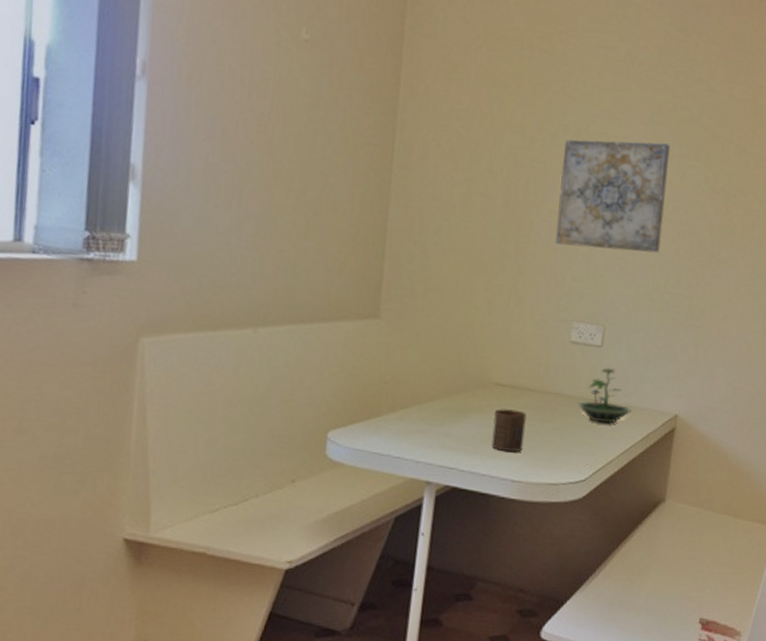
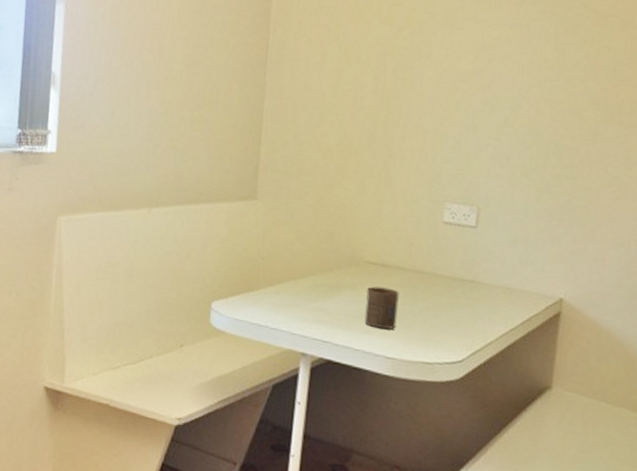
wall art: present [555,139,670,253] -> none [425,22,545,133]
terrarium: present [578,368,631,424] -> none [452,249,511,305]

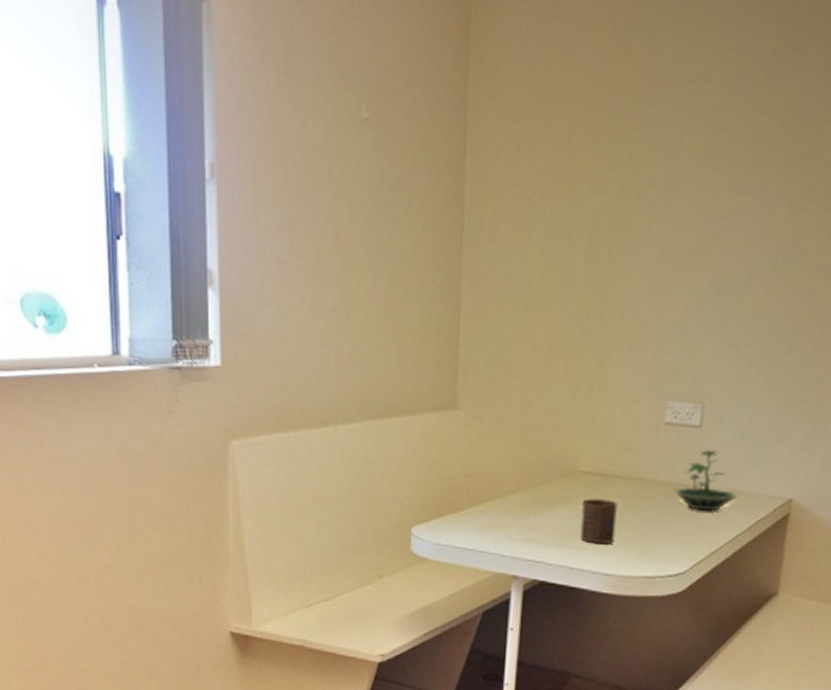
terrarium: none [452,249,511,305] -> present [674,450,737,511]

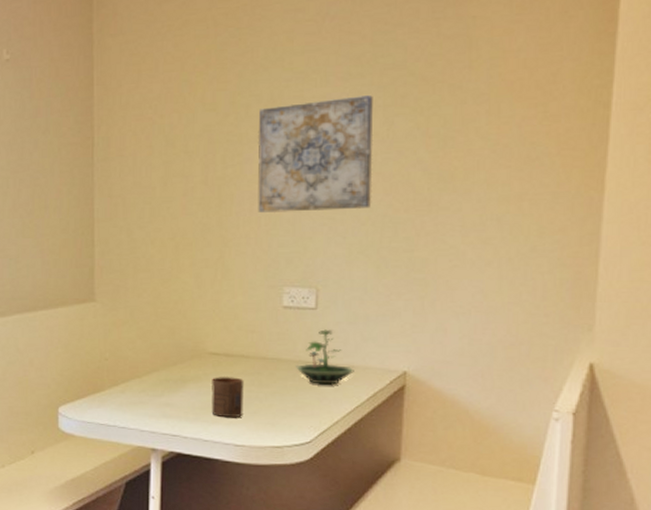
wall art: none [644,185,779,317] -> present [257,94,374,214]

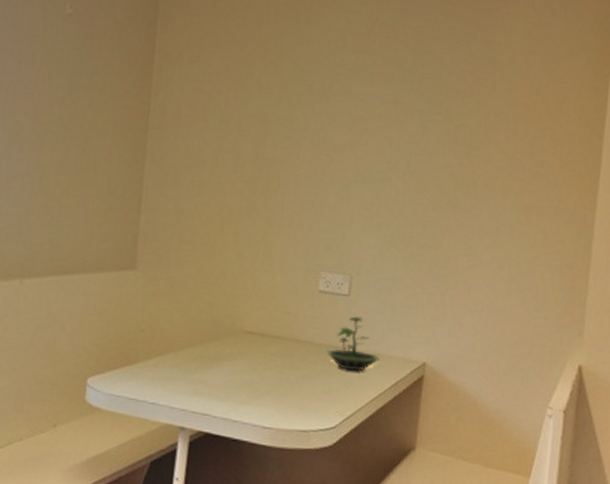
cup: present [211,377,244,417] -> none [243,356,277,399]
wall art: present [257,94,374,214] -> none [302,97,412,204]

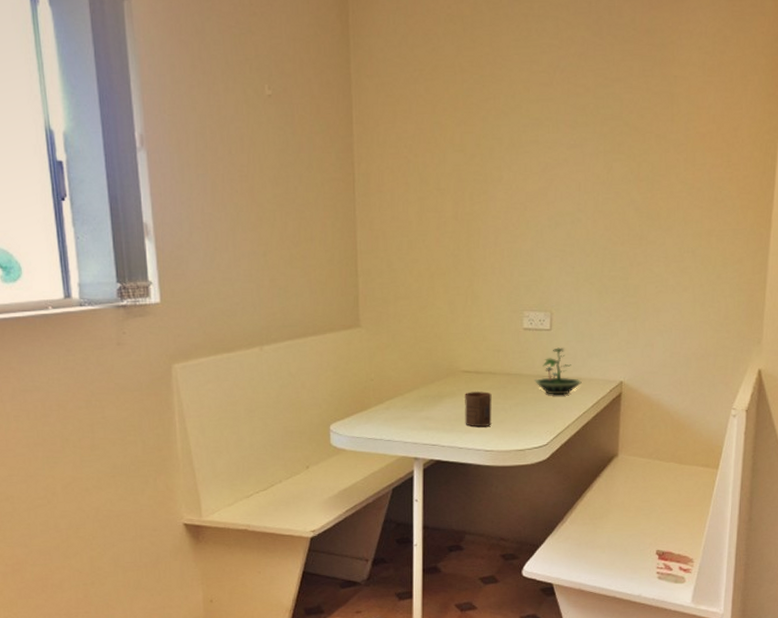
cup: none [243,356,277,399] -> present [465,391,492,426]

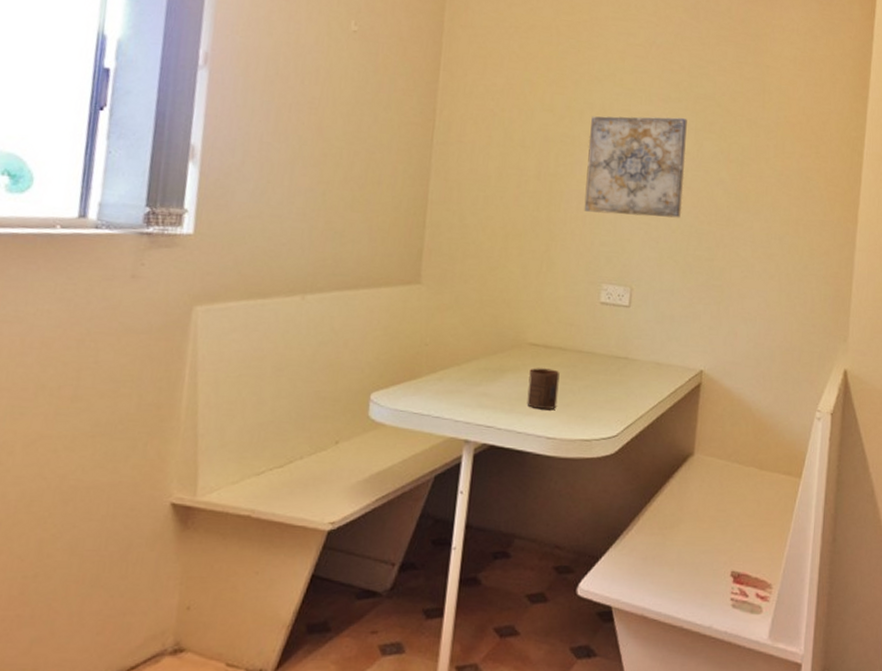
wall art: none [500,141,596,246] -> present [584,116,687,218]
terrarium: present [535,347,582,395] -> none [608,327,659,380]

